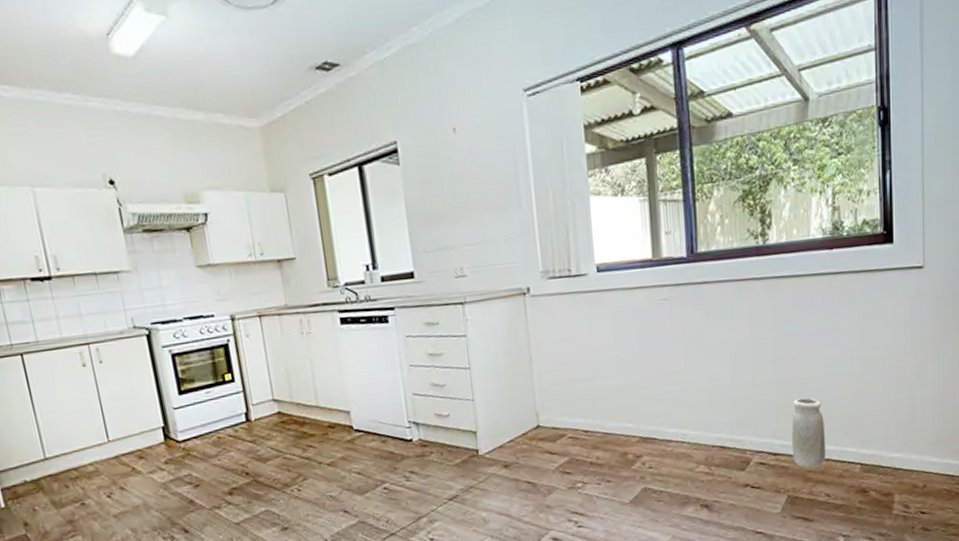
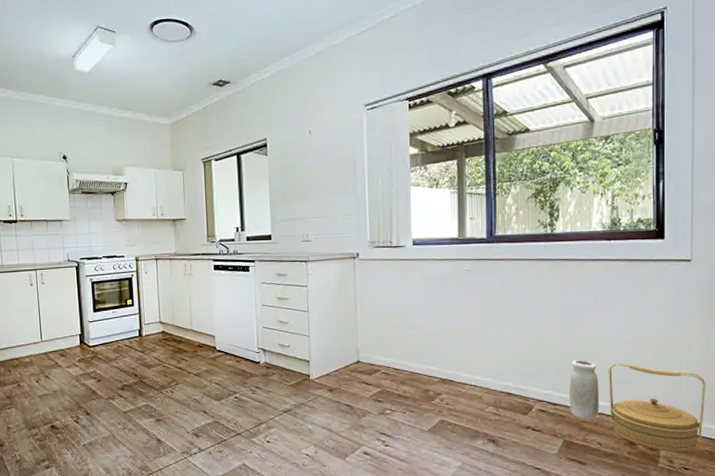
basket: none [834,396,942,495] -> present [608,362,706,452]

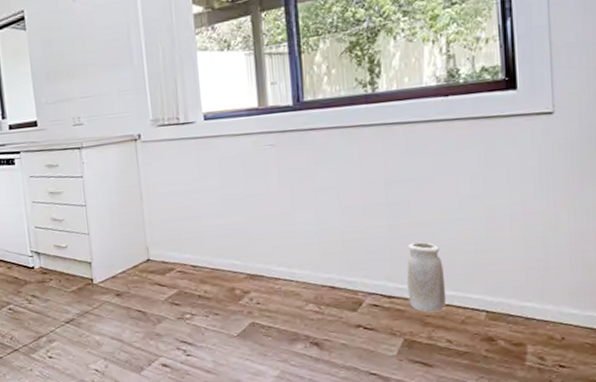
basket: present [608,362,706,452] -> none [454,242,582,347]

